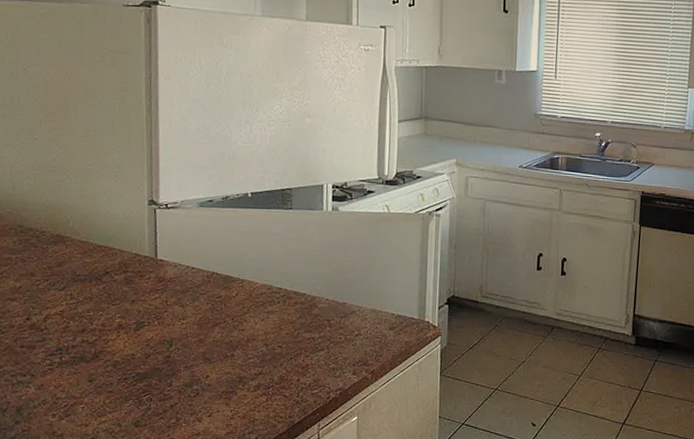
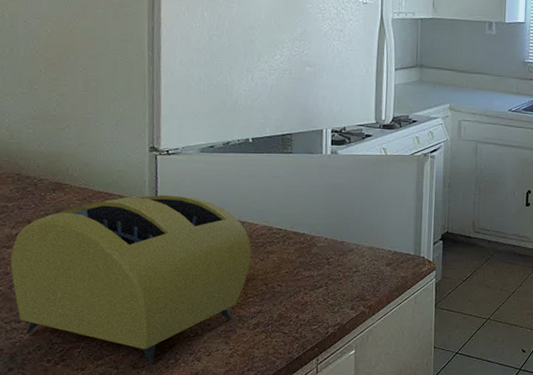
toaster: none [16,250,252,423] -> present [11,194,252,364]

